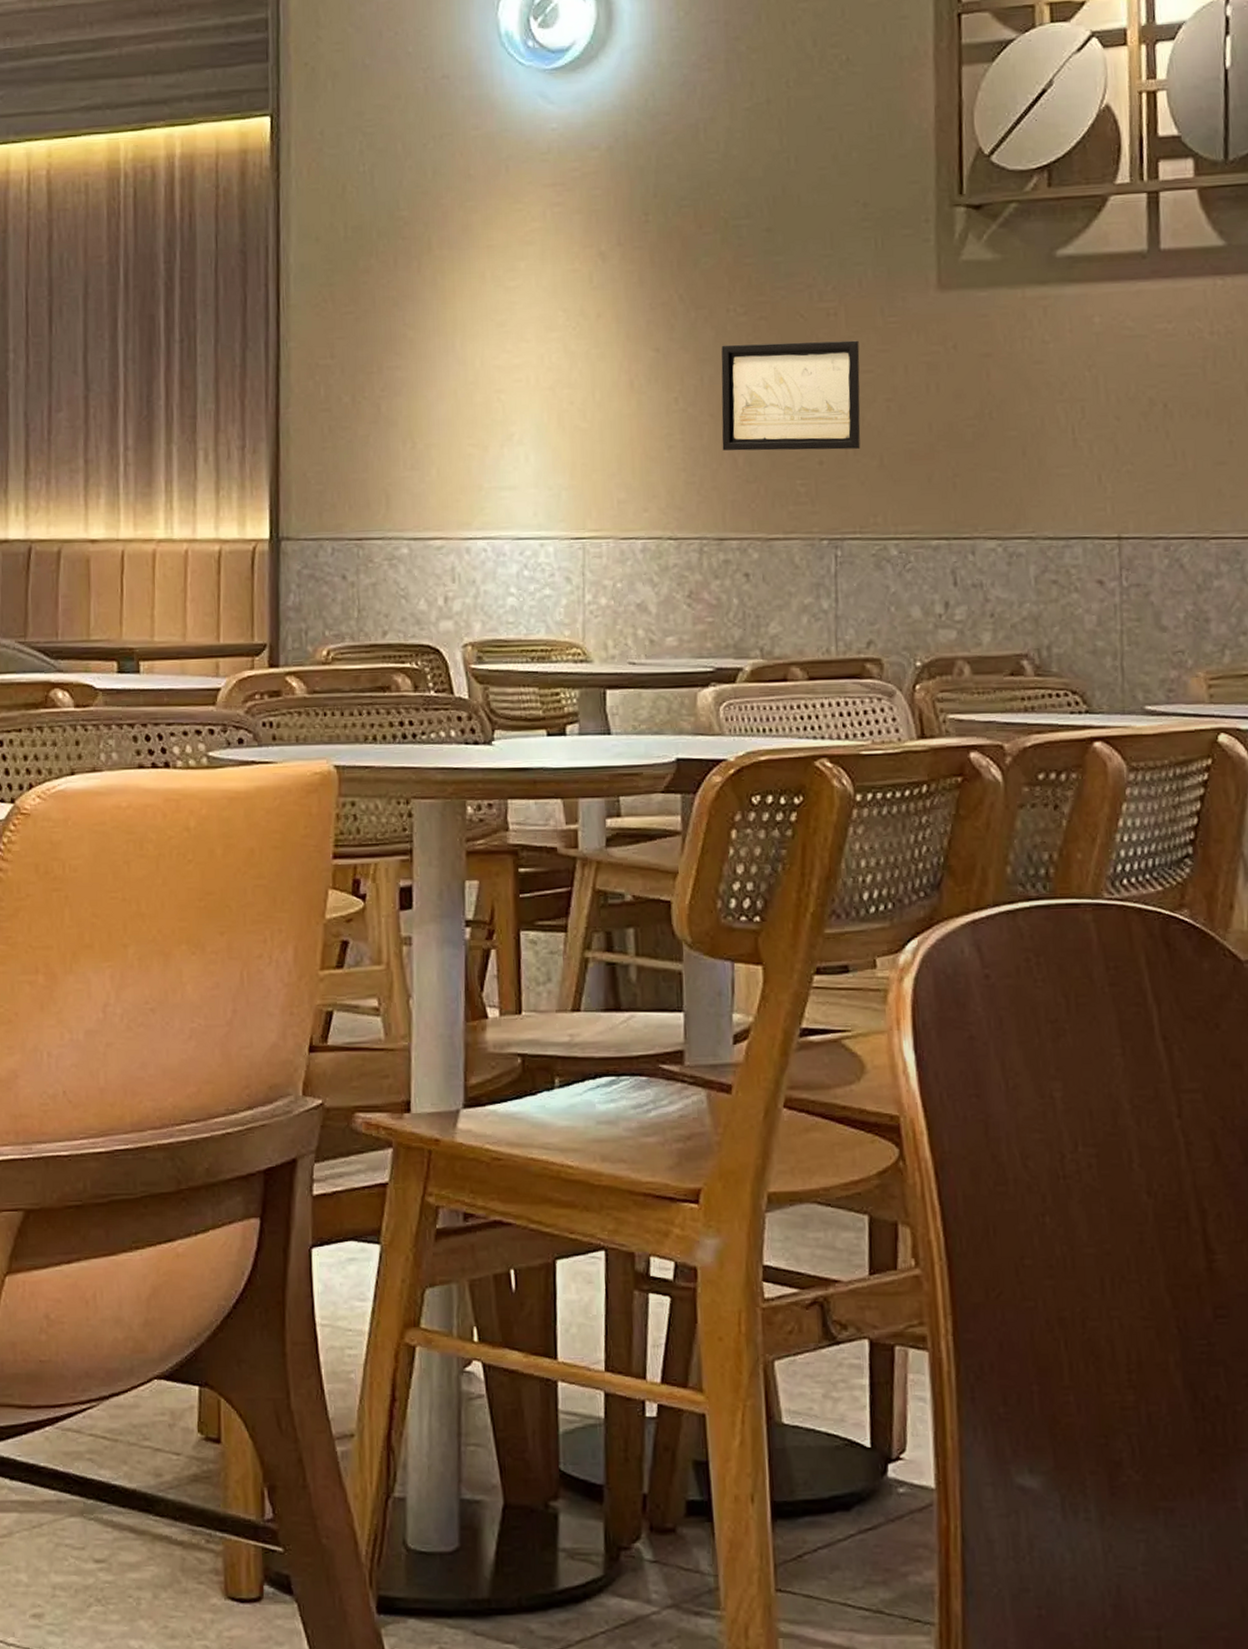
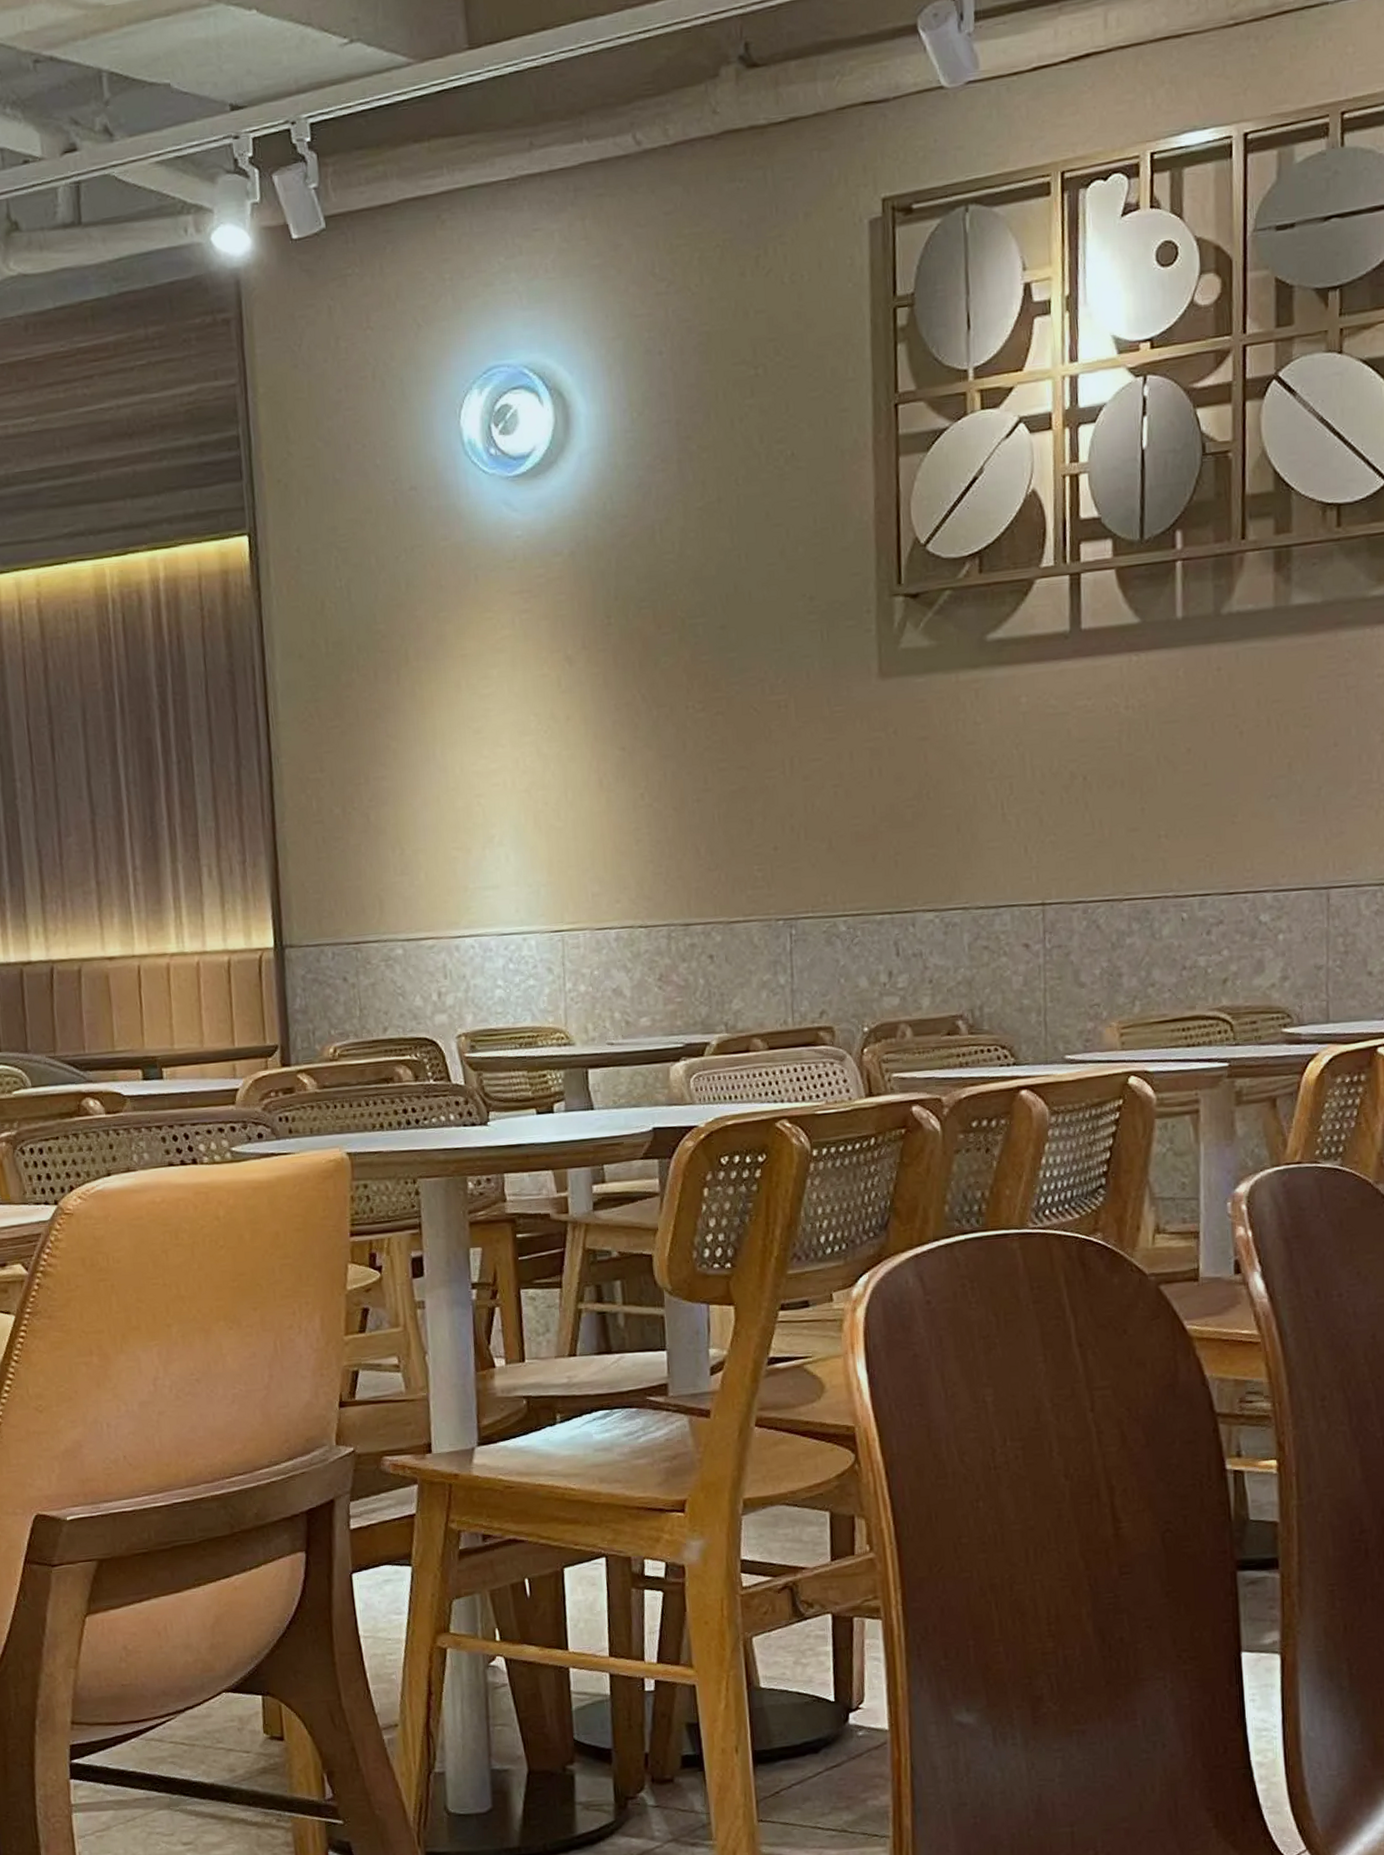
wall art: present [721,340,861,451] -> none [682,730,811,842]

